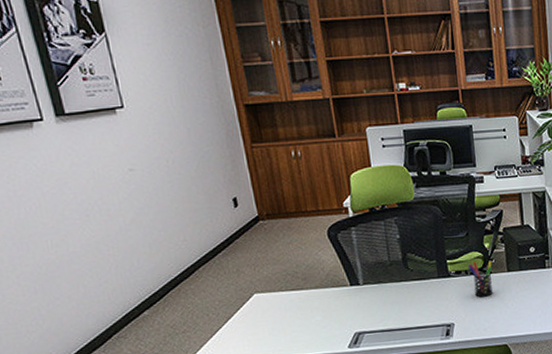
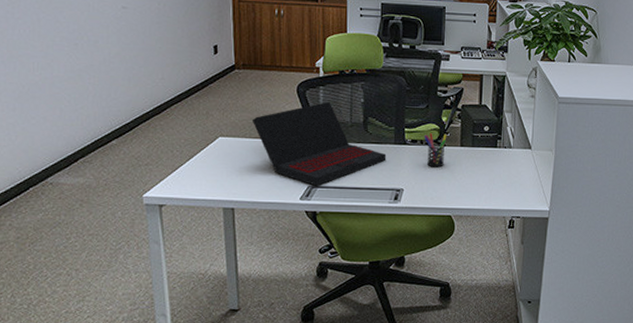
laptop: none [285,242,432,332] -> present [251,101,387,186]

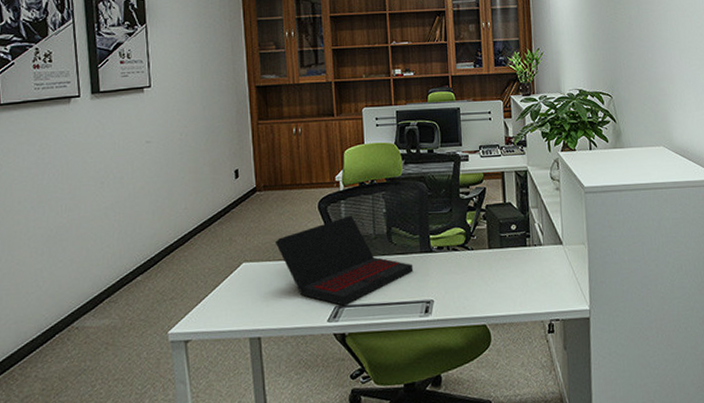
pen holder: present [423,133,447,167] -> none [449,237,474,274]

